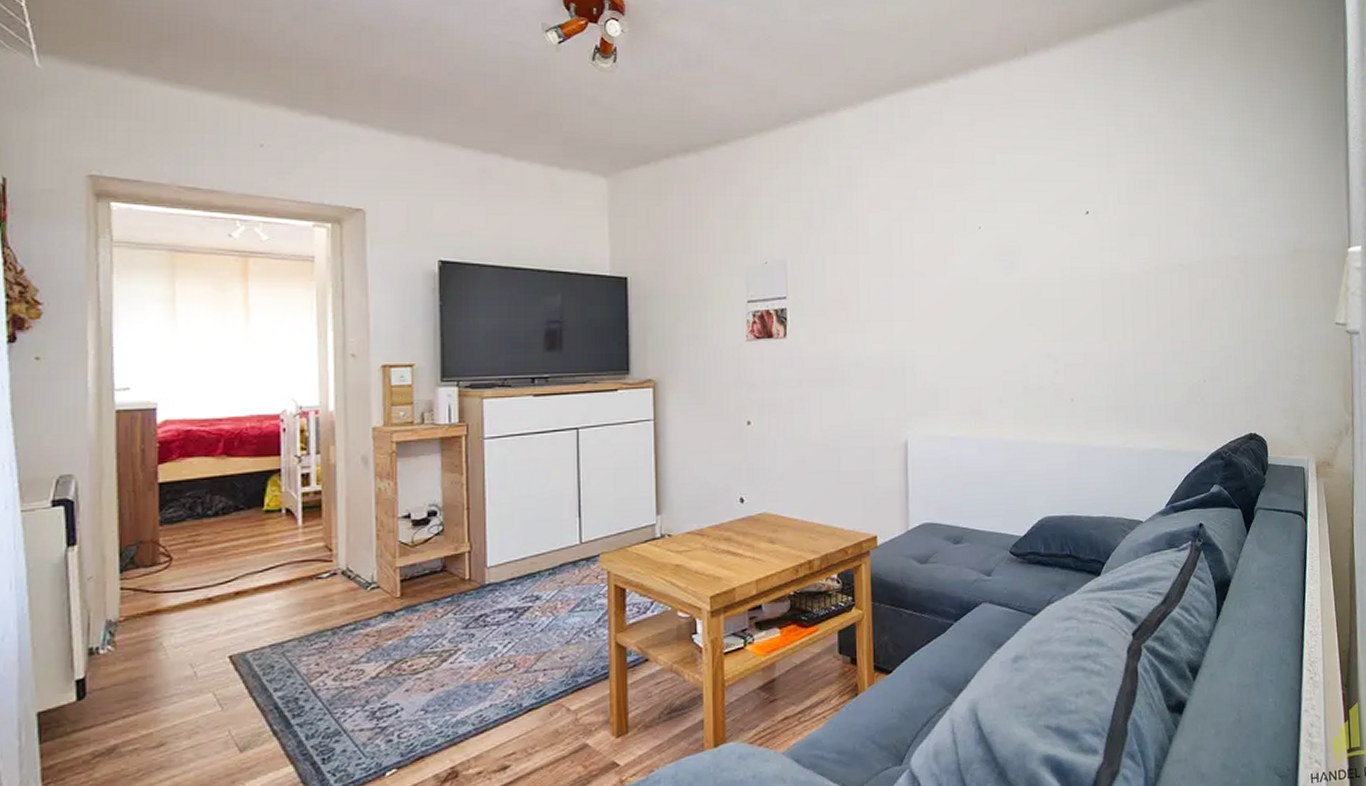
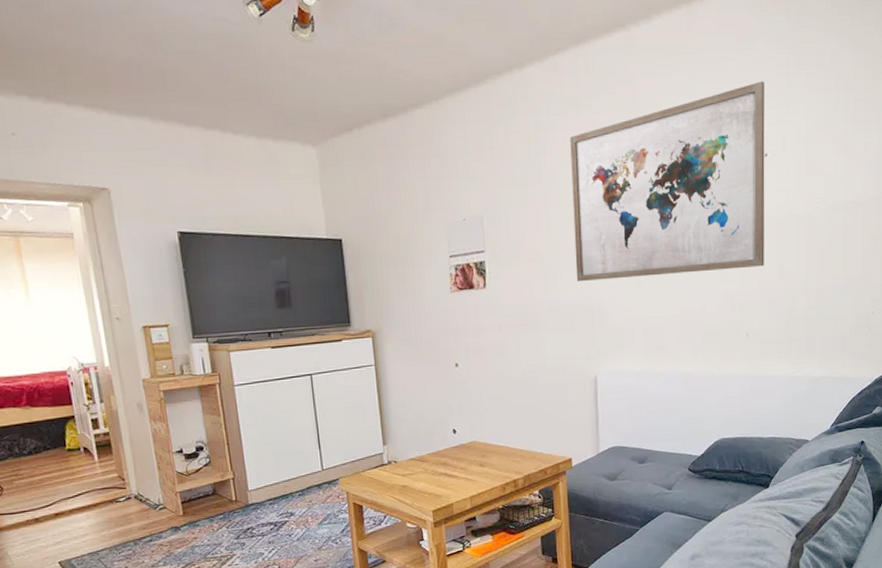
wall art: none [884,140,1089,336] -> present [570,81,765,282]

